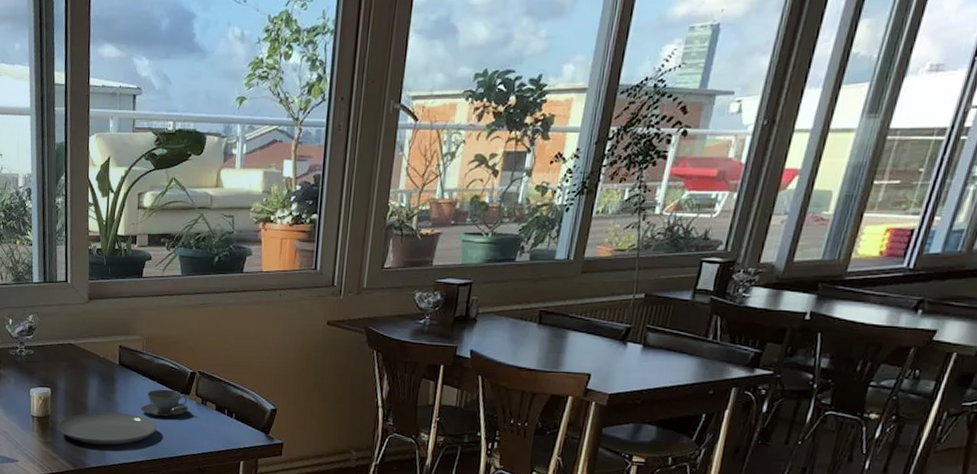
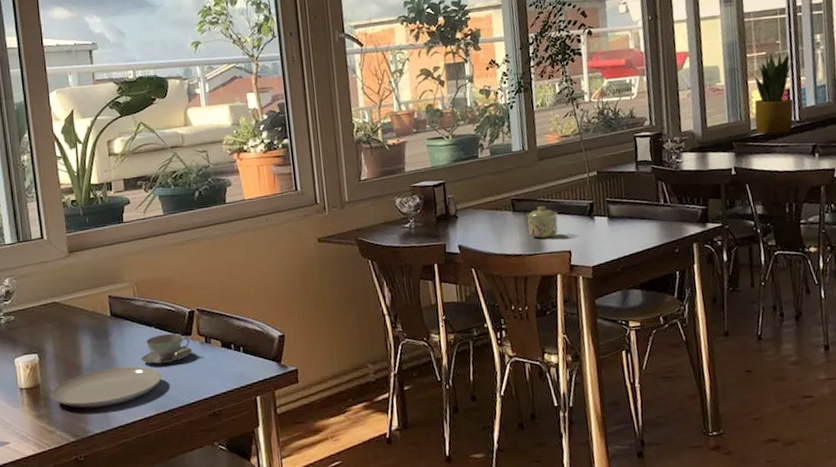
sugar bowl: none [549,323,588,357] -> present [526,206,558,239]
planter: none [852,180,938,281] -> present [754,50,795,135]

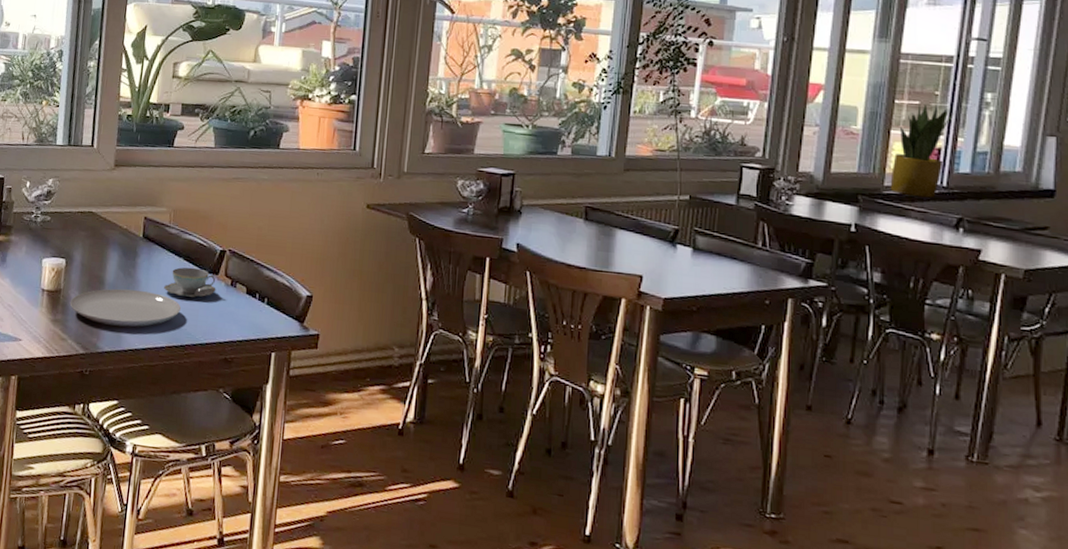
sugar bowl: present [526,206,558,239] -> none [598,220,635,257]

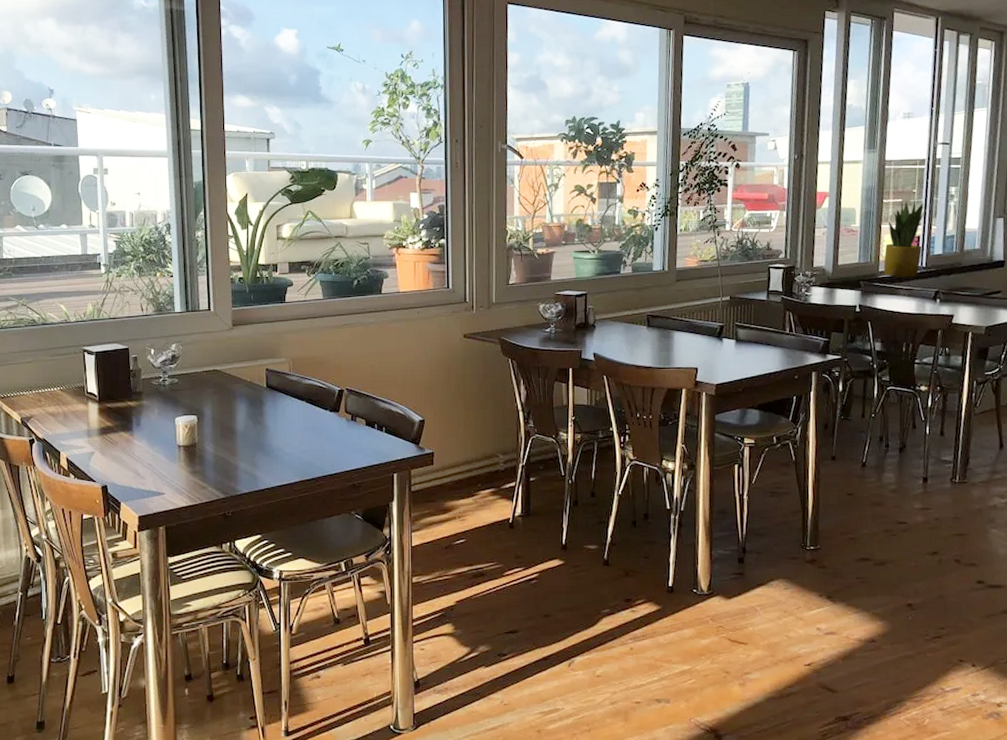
plate: present [70,288,181,327] -> none [206,435,308,469]
teacup: present [164,267,216,297] -> none [291,408,339,435]

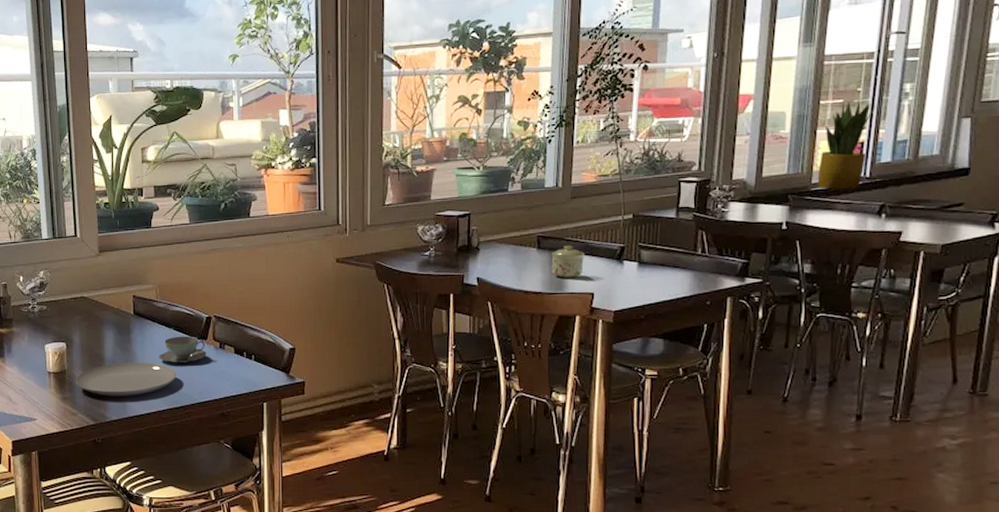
plate: none [206,435,308,469] -> present [75,363,176,396]
teacup: none [291,408,339,435] -> present [159,336,207,363]
sugar bowl: none [659,324,689,354] -> present [551,246,585,278]

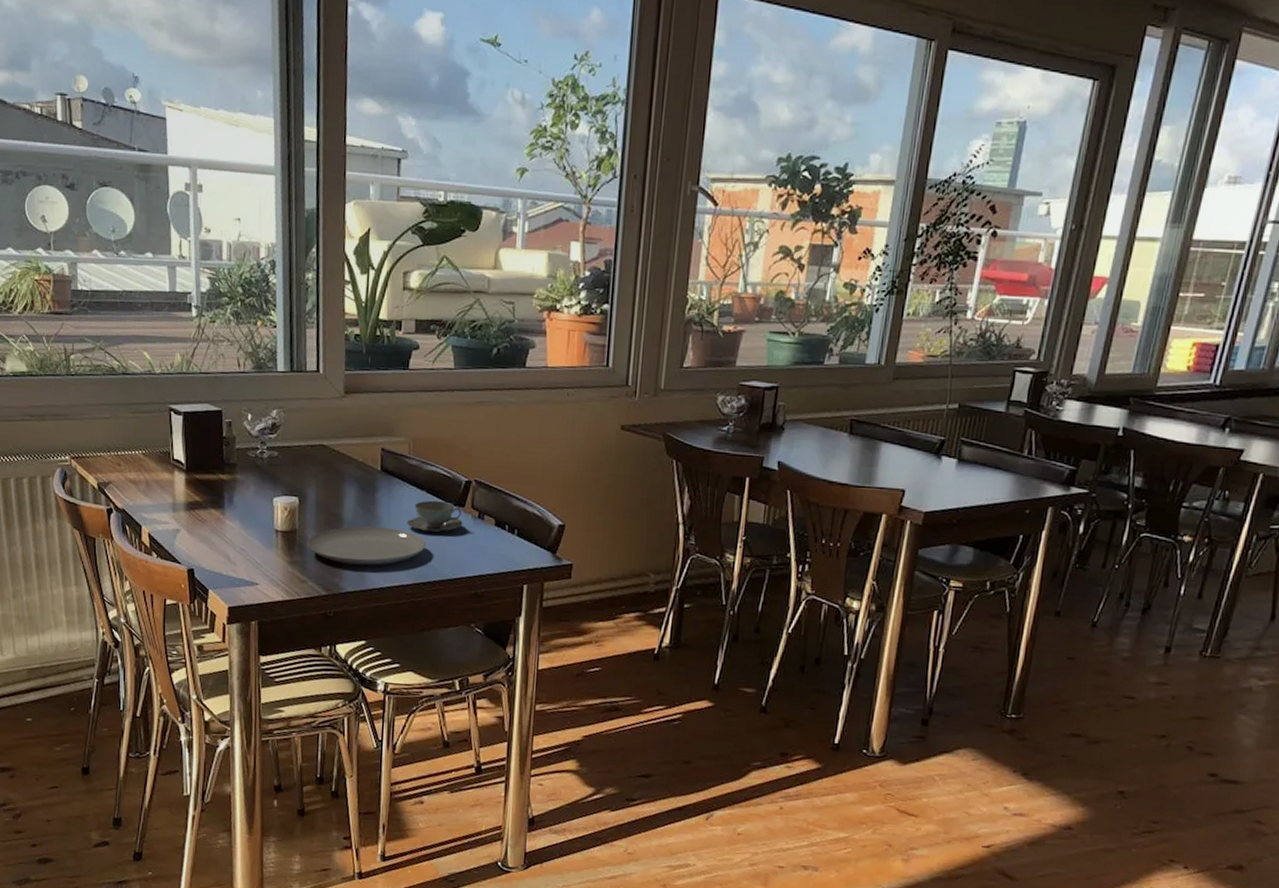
sugar bowl: present [551,246,585,278] -> none [861,433,901,471]
planter: present [817,98,877,190] -> none [1162,294,1240,398]

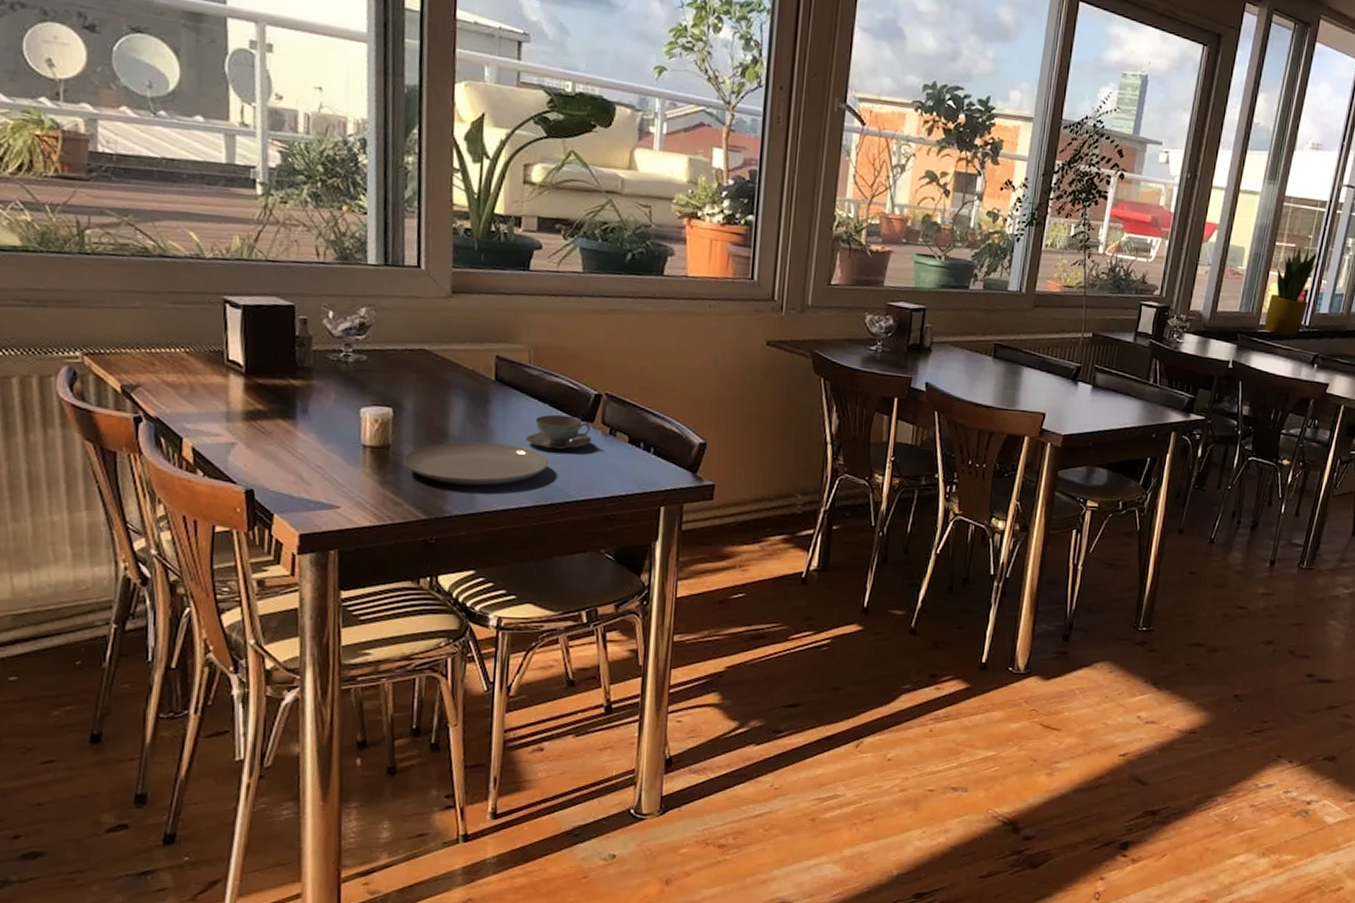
planter: none [1162,294,1240,398] -> present [1264,246,1323,337]

